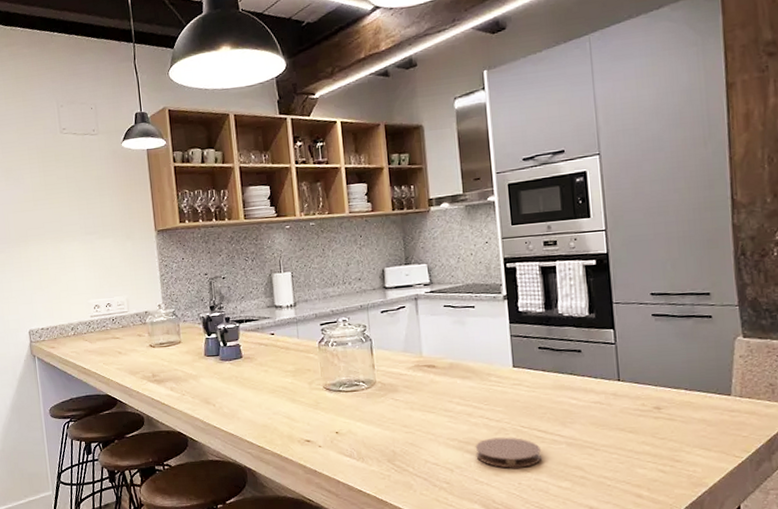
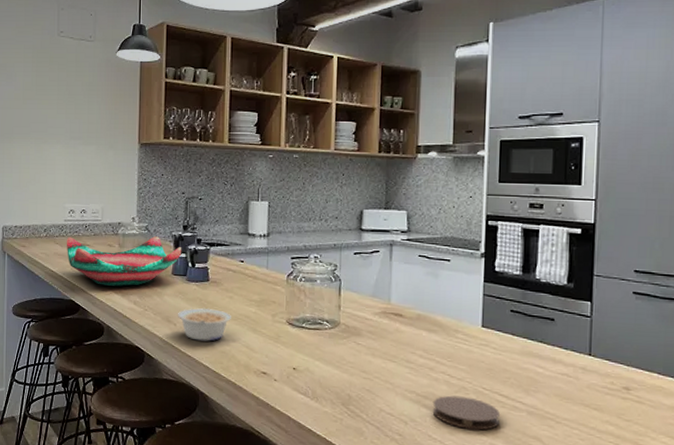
decorative bowl: none [95,320,212,376] -> present [67,236,182,287]
legume: none [216,384,269,418] -> present [178,307,231,342]

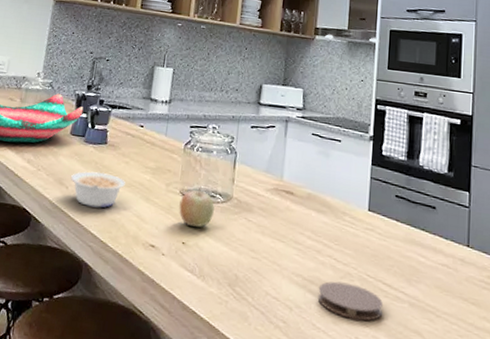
fruit: none [287,314,323,353] -> present [178,186,215,228]

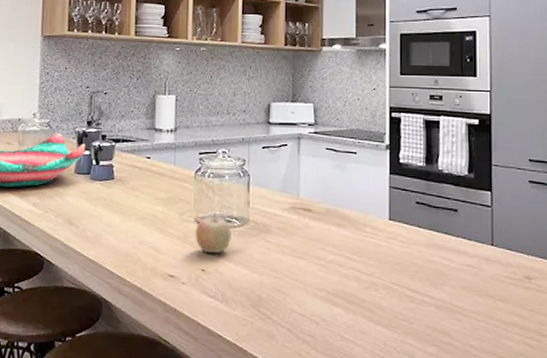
legume: present [71,171,125,208] -> none [81,208,137,244]
coaster: present [317,281,383,321] -> none [343,292,409,328]

